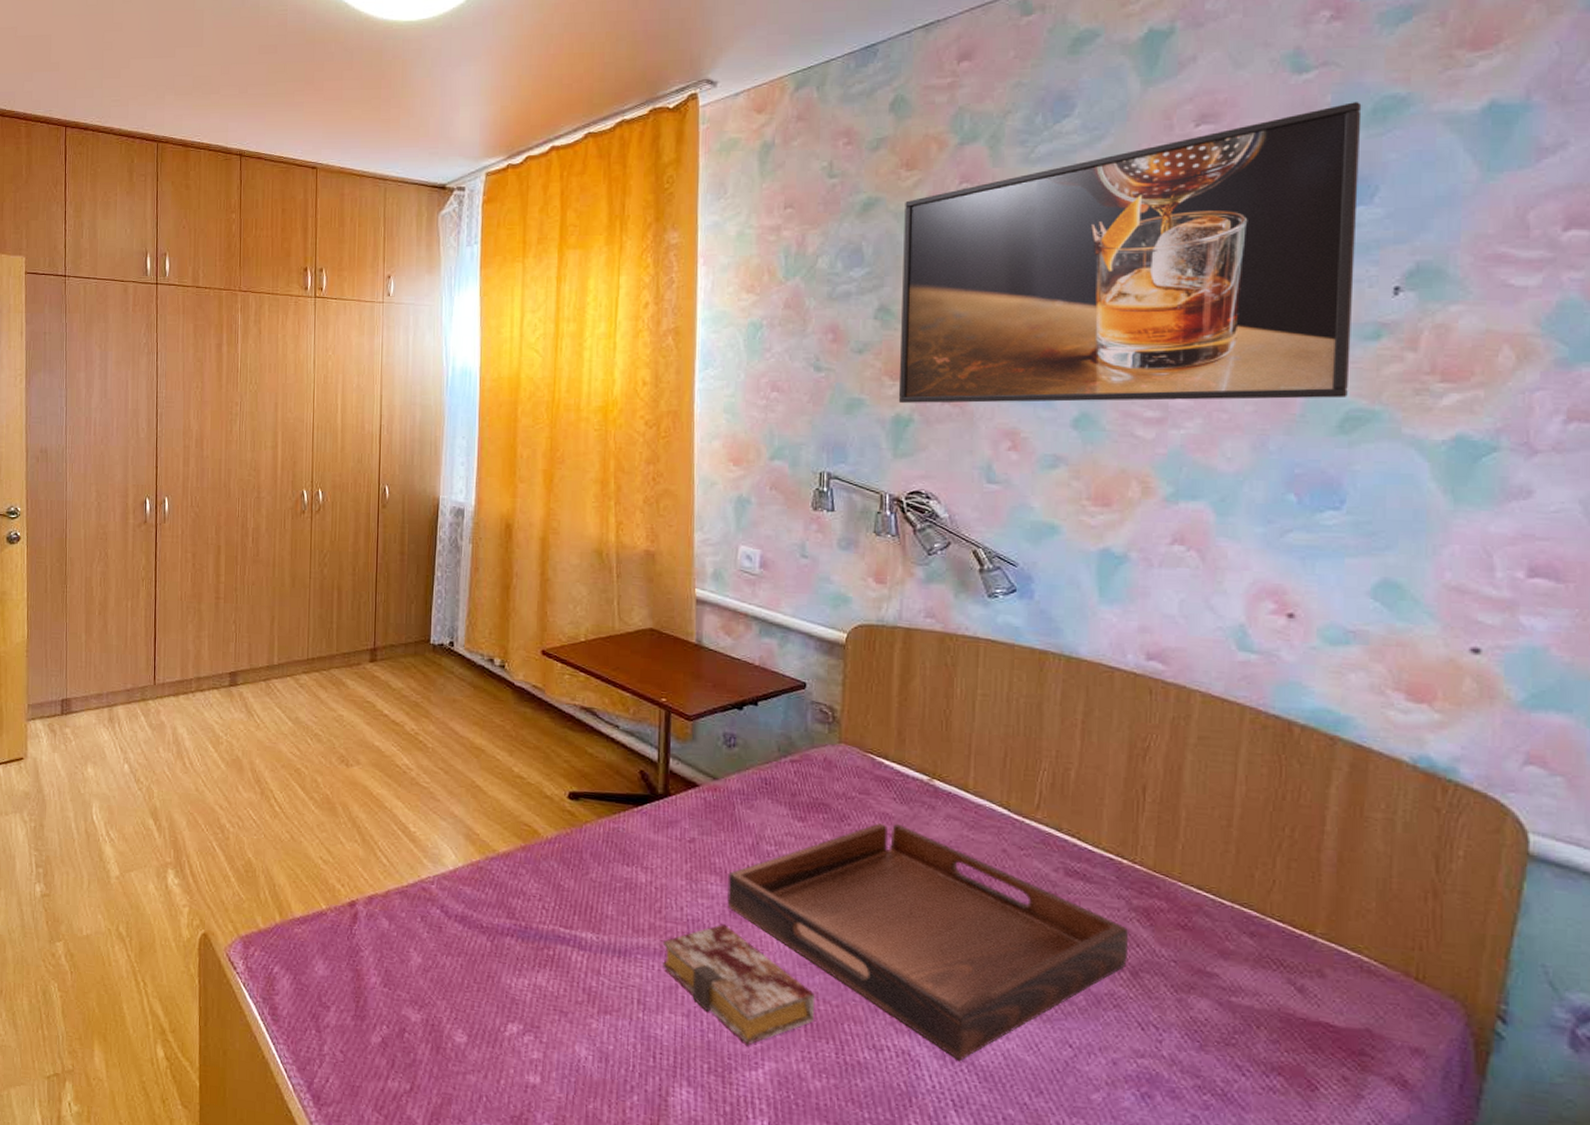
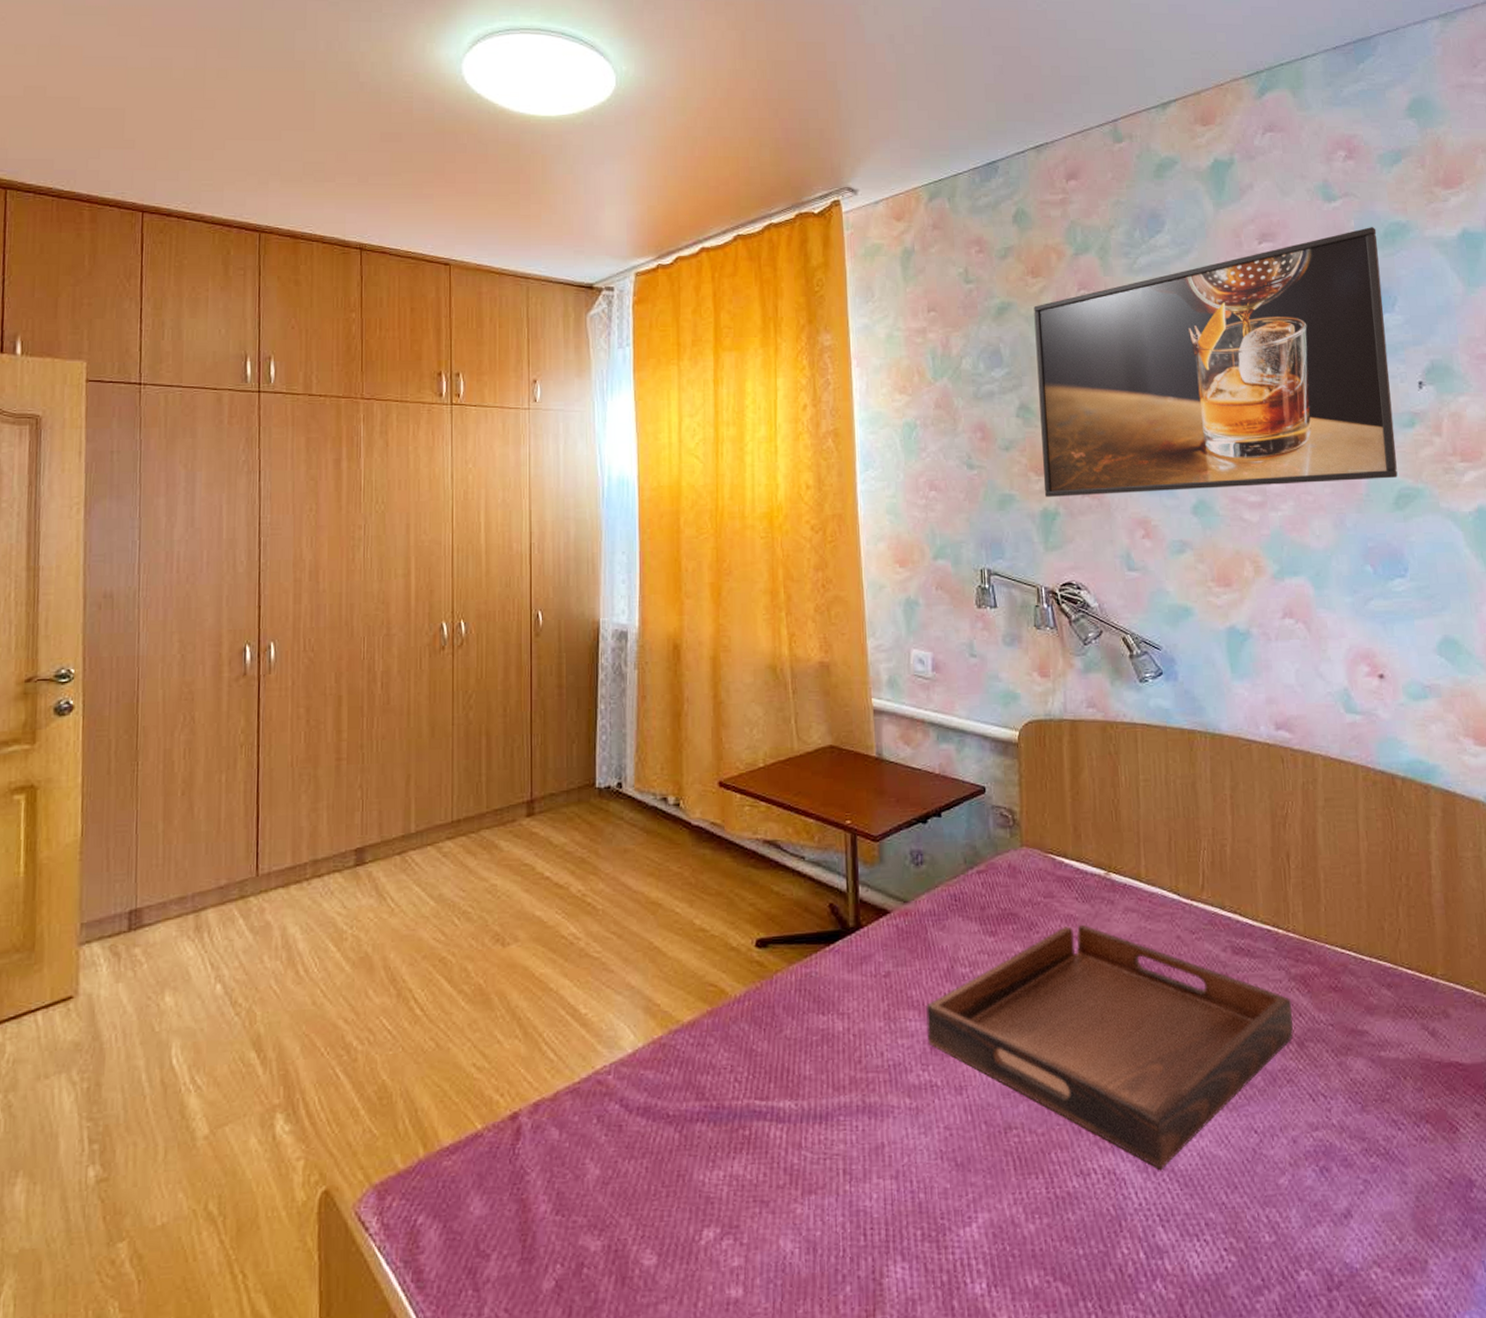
book: present [663,924,815,1045] -> none [866,1064,1022,1197]

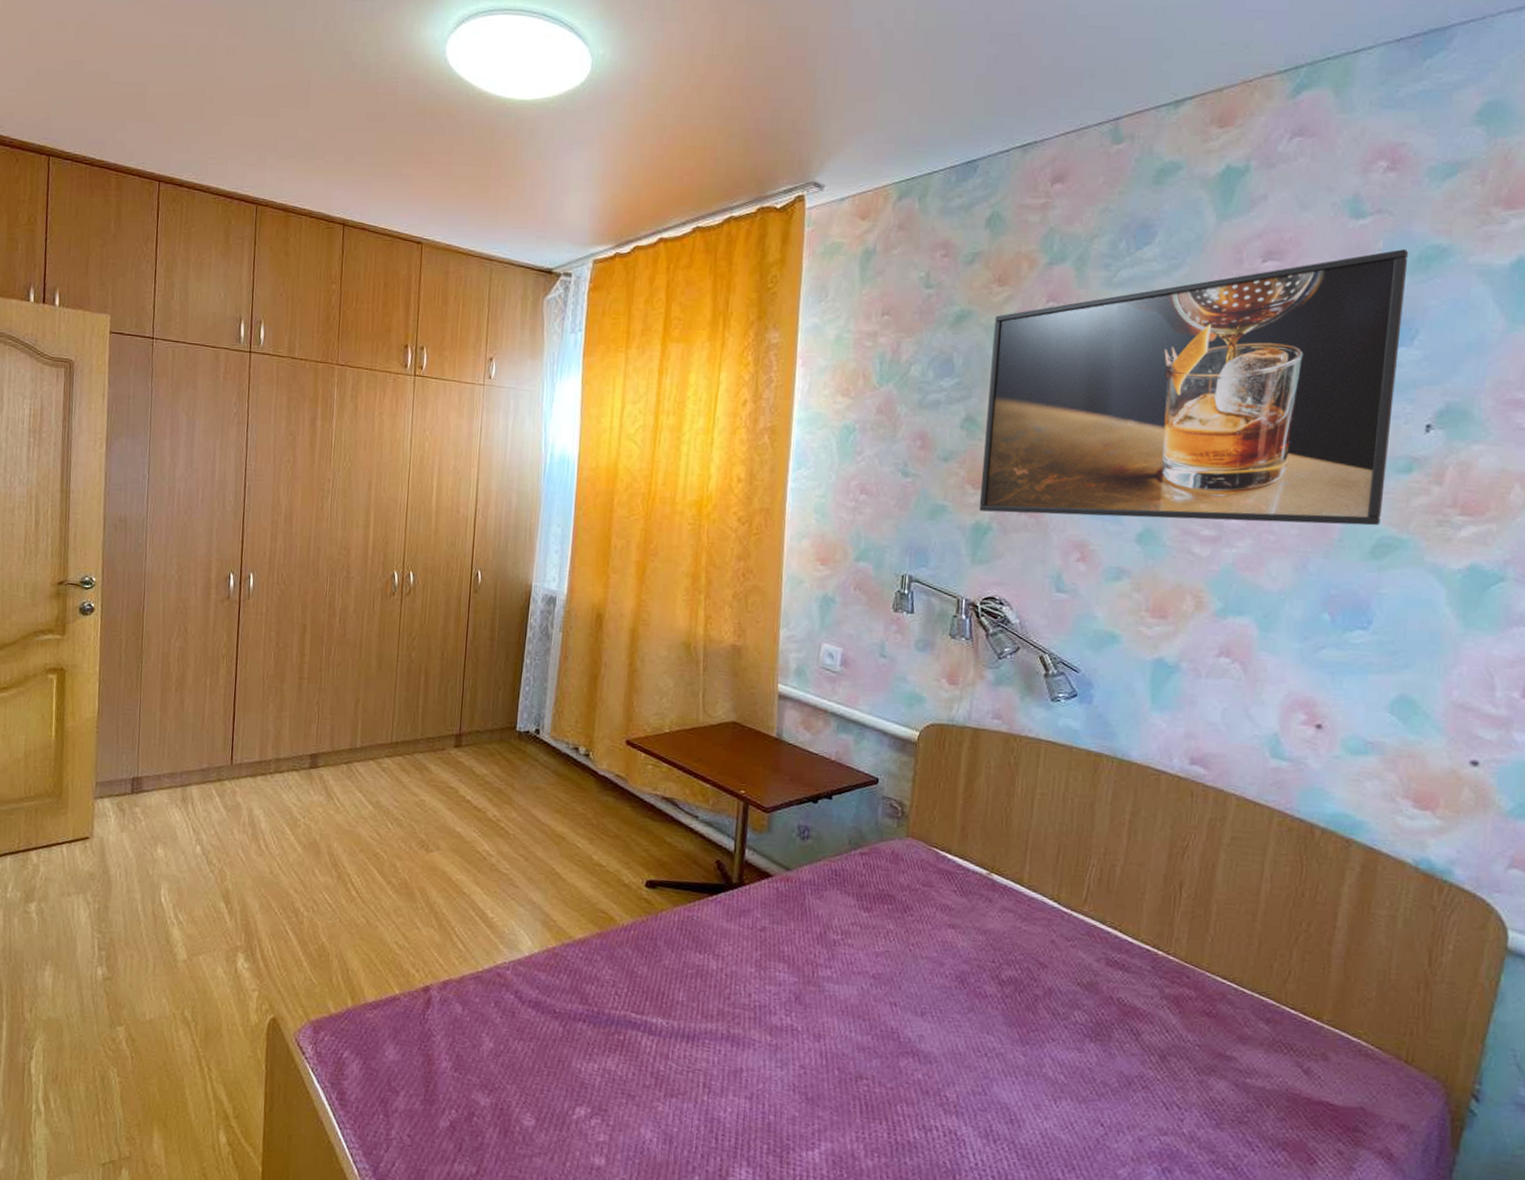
serving tray: present [926,924,1293,1170] -> none [793,914,1160,1139]

